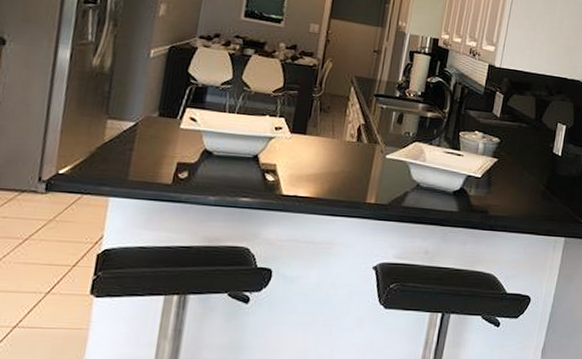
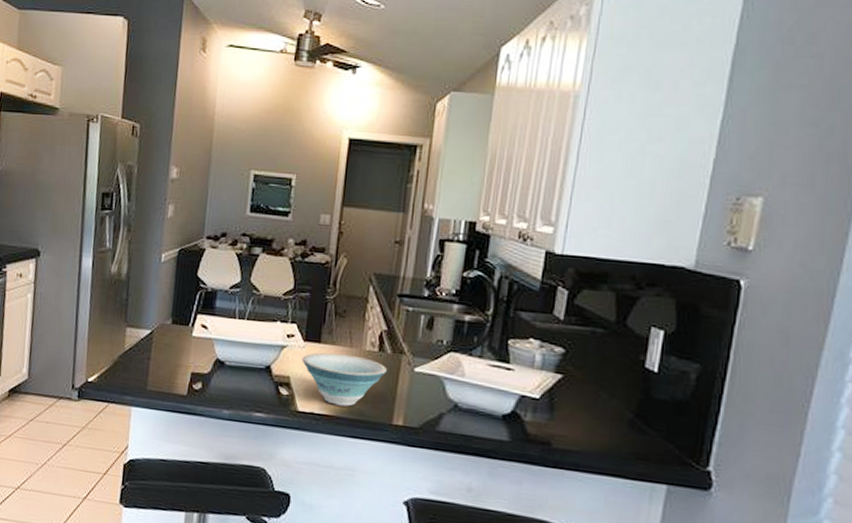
bowl: none [288,142,363,189] -> present [302,352,387,407]

